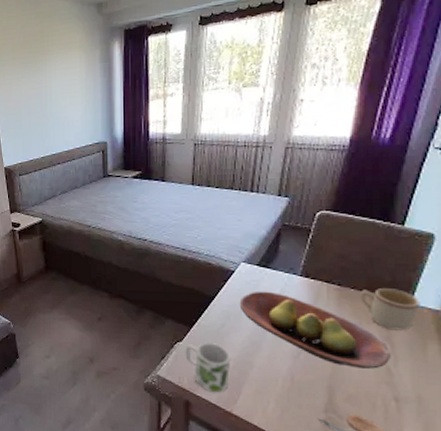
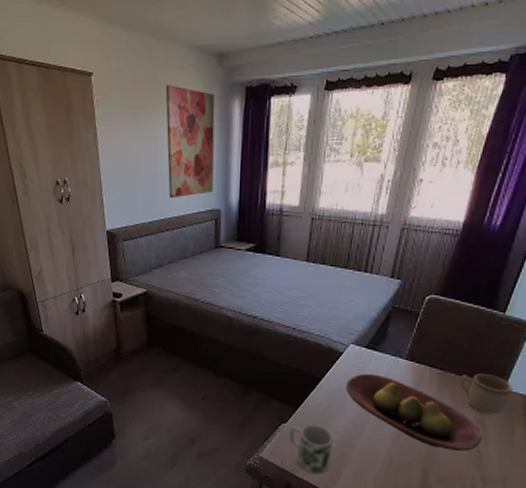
wall art: none [51,35,99,135] -> present [165,85,215,199]

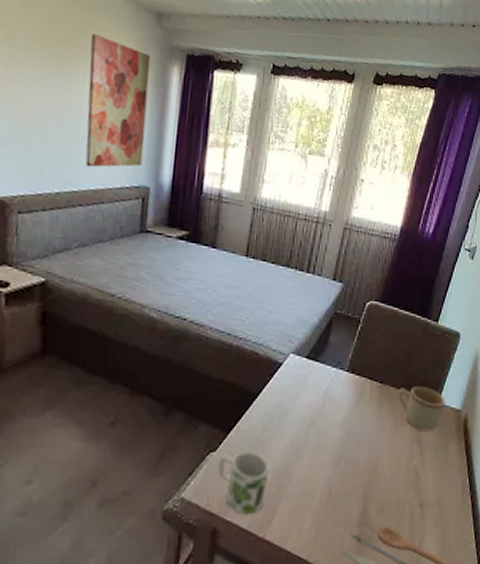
fruit bowl: present [345,373,482,451] -> none [284,387,420,474]

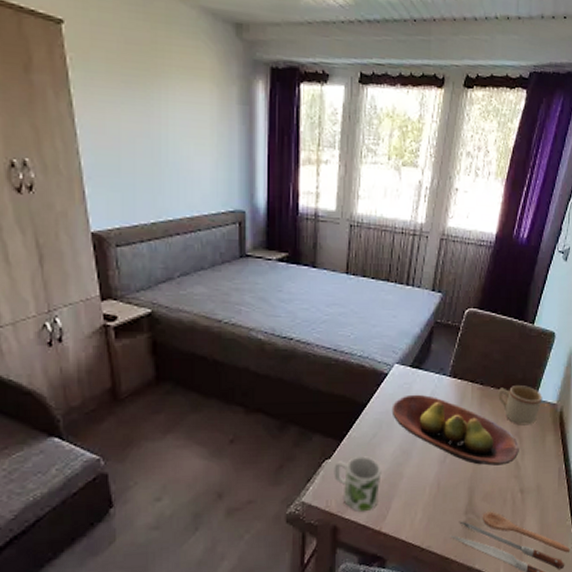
wall art: present [85,34,151,168] -> none [169,51,236,195]
fruit bowl: none [284,387,420,474] -> present [391,394,519,466]

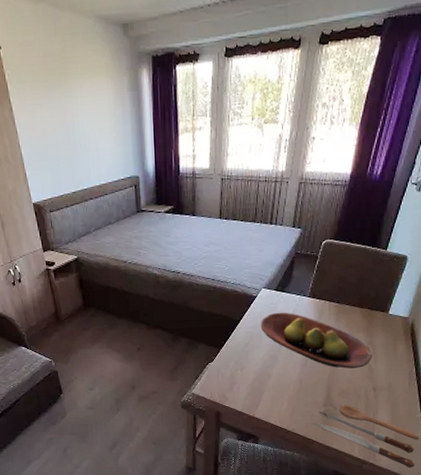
mug: present [334,456,382,512] -> none [215,360,254,402]
mug: present [498,386,543,426] -> none [353,303,395,336]

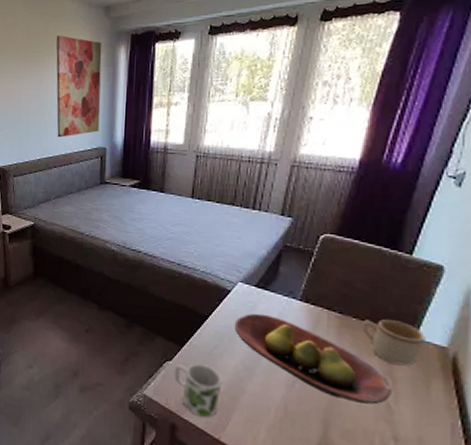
wall art: none [75,56,131,168] -> present [56,35,102,138]
mug: none [215,360,254,402] -> present [174,363,222,418]
mug: none [353,303,395,336] -> present [362,319,426,366]

